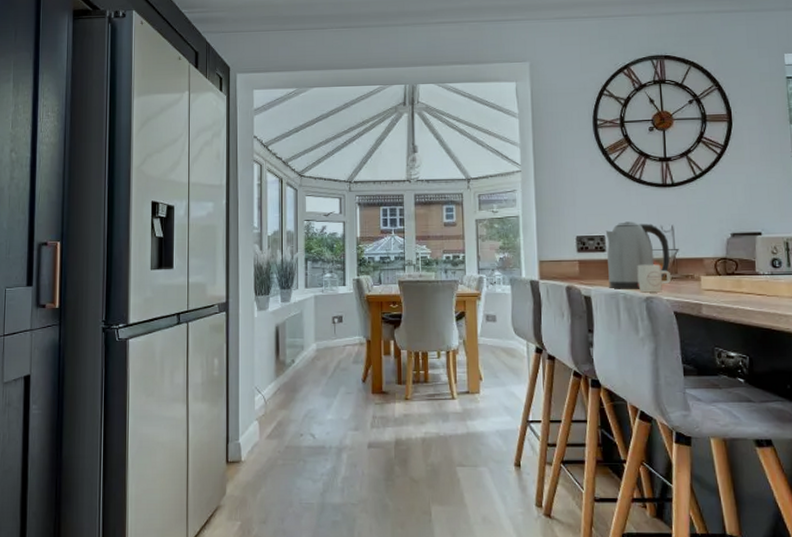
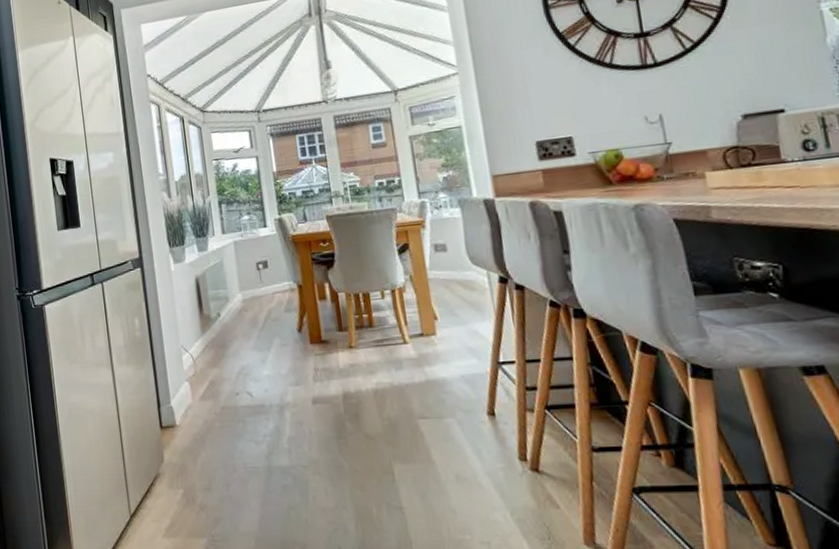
kettle: present [605,221,670,289] -> none [572,115,662,199]
mug: present [637,264,671,293] -> none [618,163,665,200]

